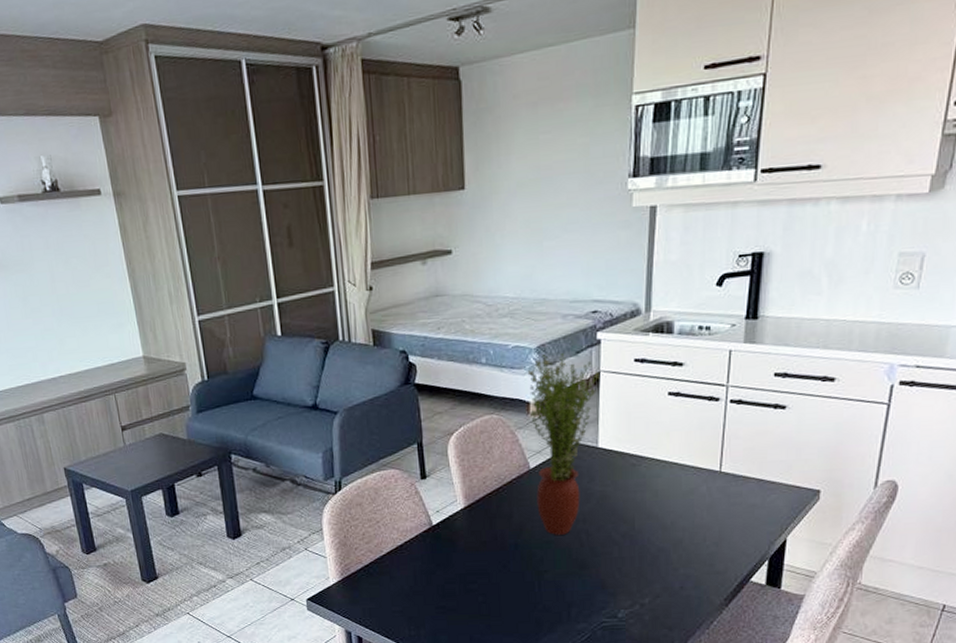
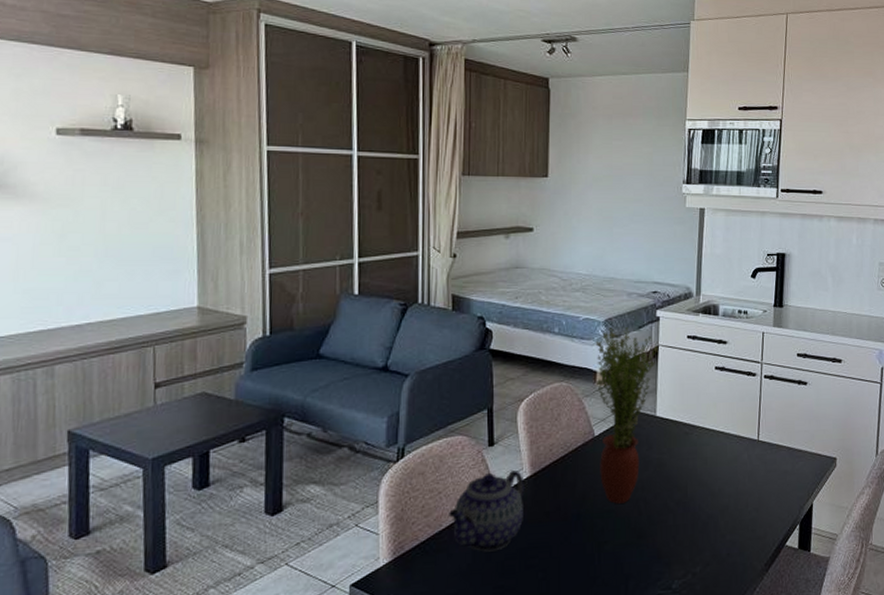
teapot: none [388,502,460,576] -> present [449,470,525,552]

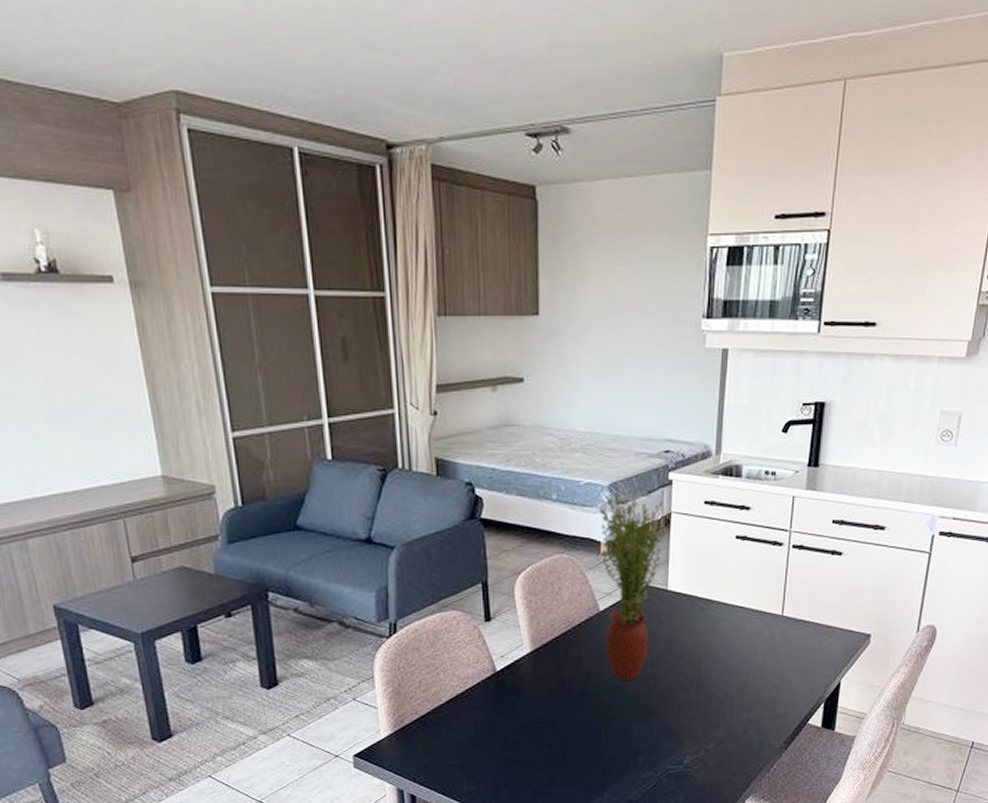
teapot: present [449,470,525,552] -> none [447,646,526,726]

